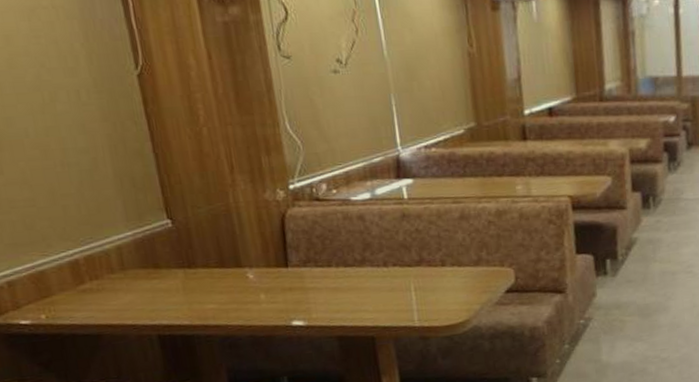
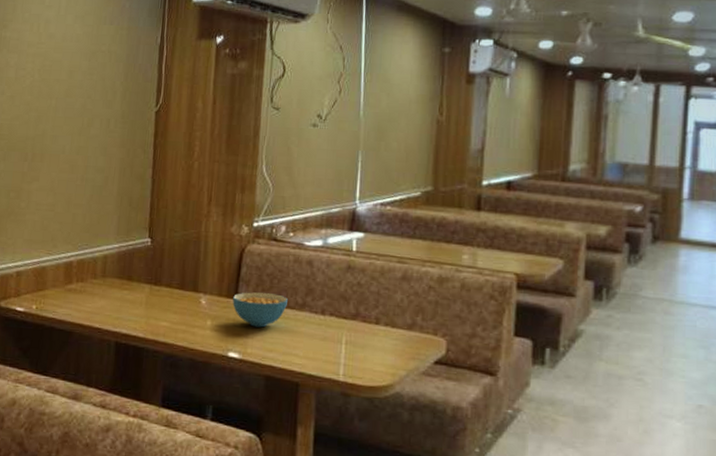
cereal bowl: none [284,254,346,292] -> present [233,292,288,328]

